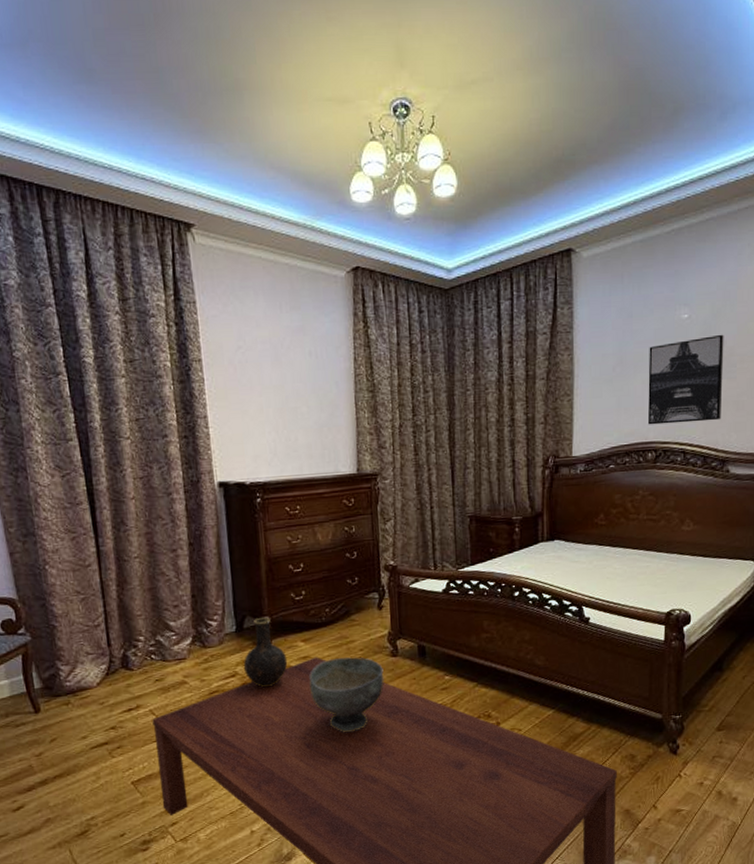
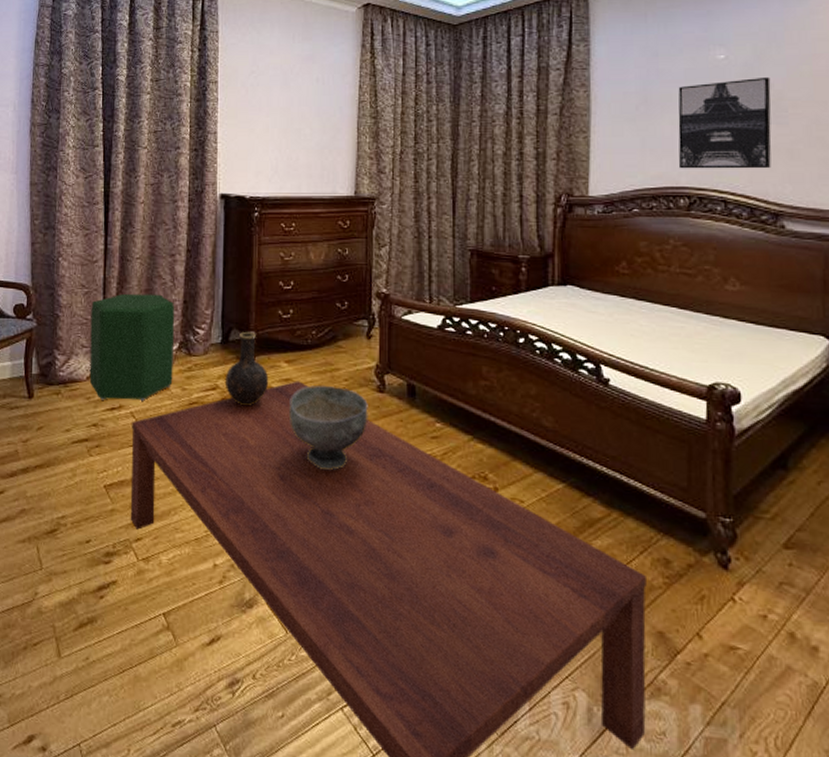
ottoman: none [90,591,190,703] -> present [89,293,175,401]

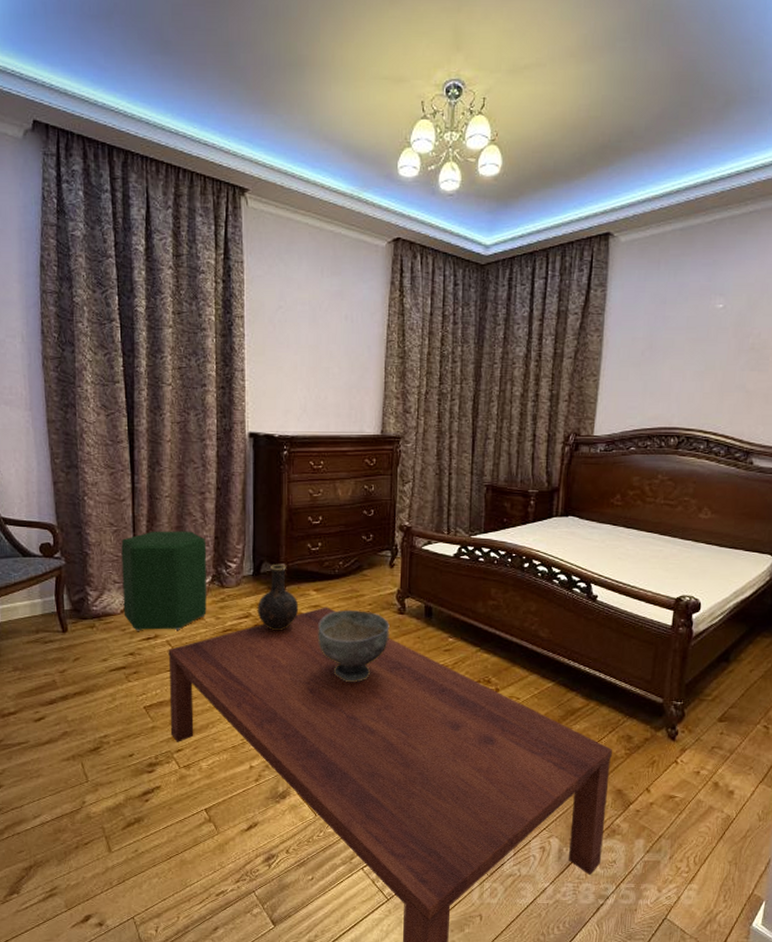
wall art: present [678,76,772,169] -> none [672,326,759,412]

